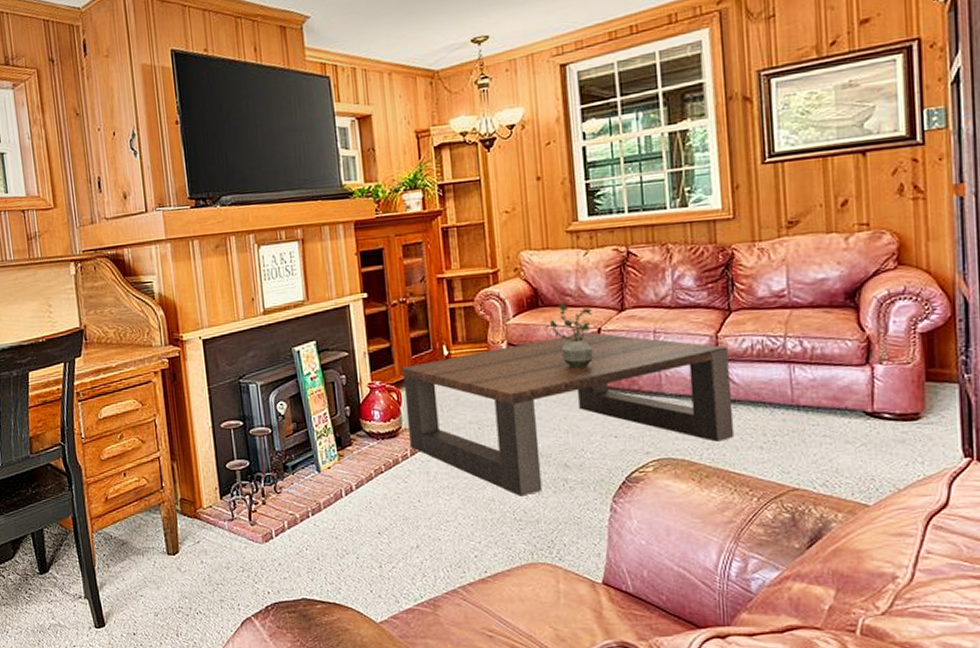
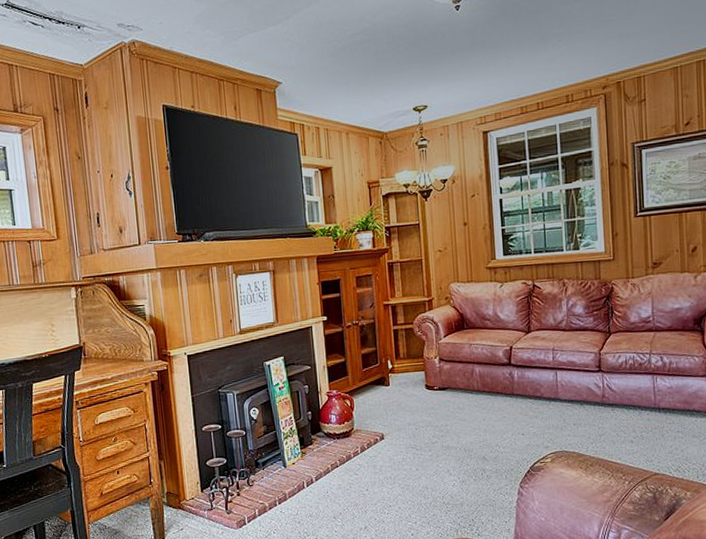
coffee table: present [401,332,735,496] -> none [353,350,612,484]
potted plant: present [548,303,594,368] -> none [472,326,506,379]

